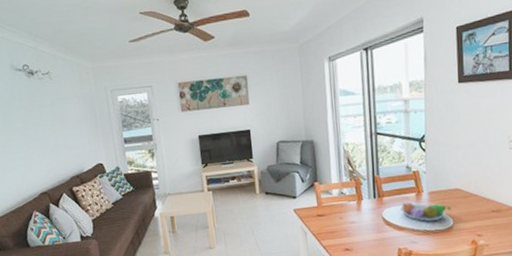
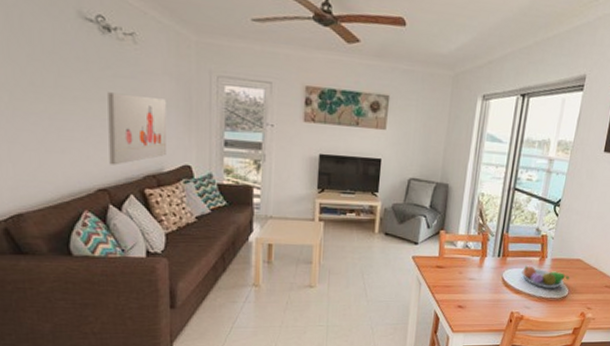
wall art: none [37,116,84,173] -> present [108,92,166,166]

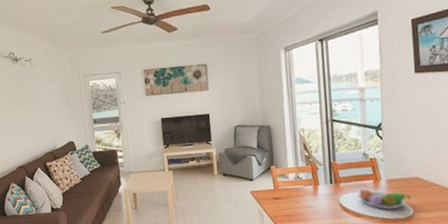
wall art: present [108,92,166,166] -> none [19,98,57,149]

